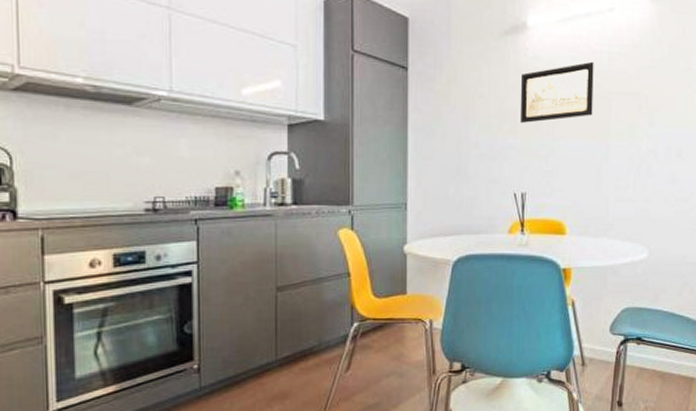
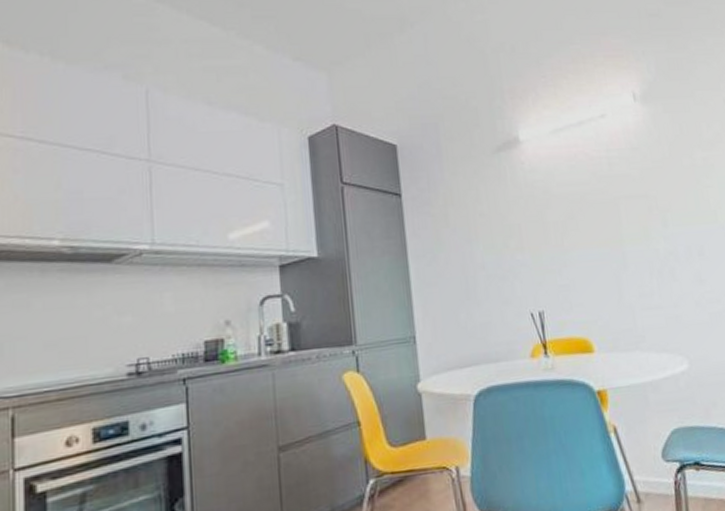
wall art: present [519,61,594,123] -> none [521,168,602,238]

